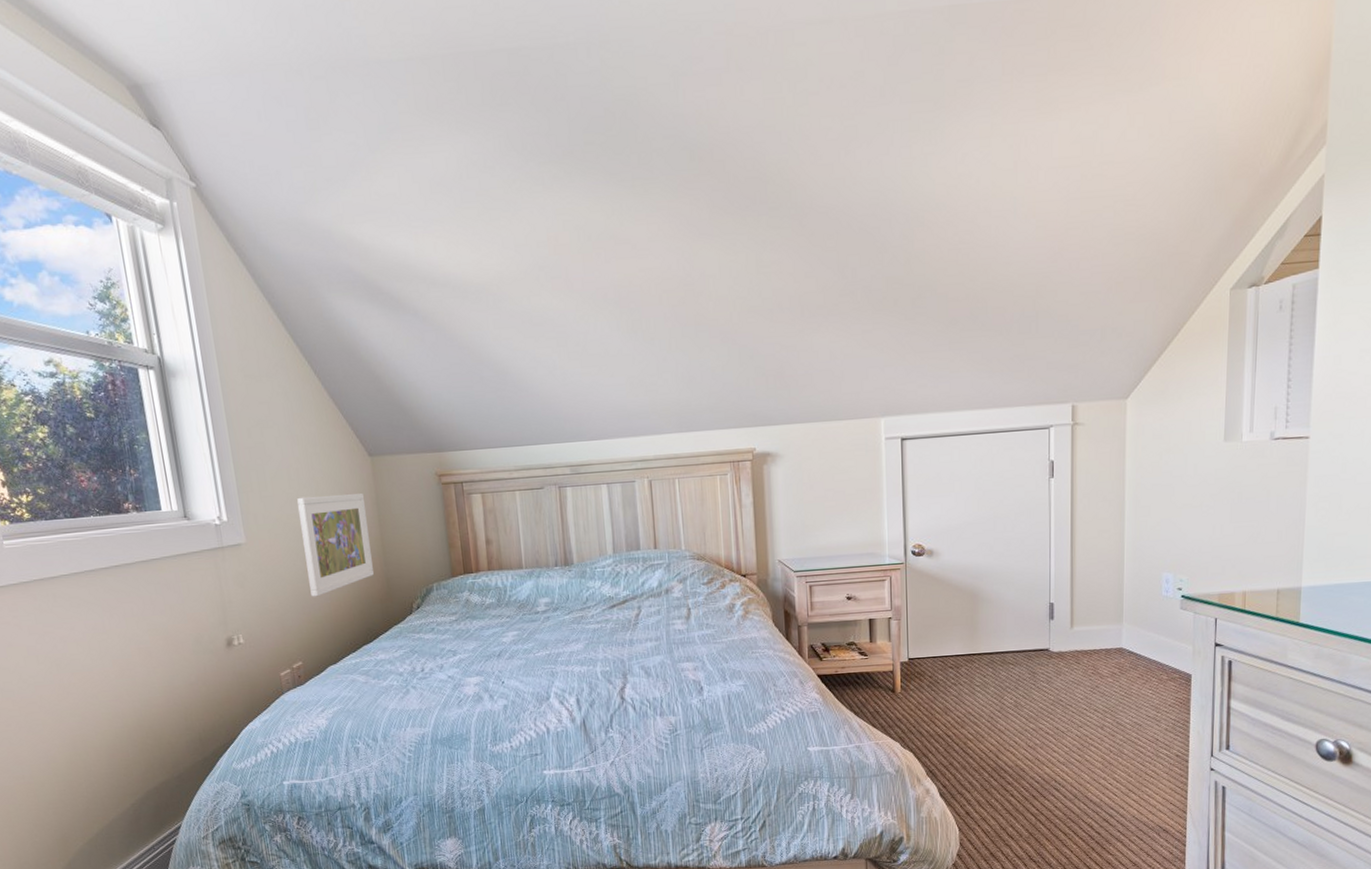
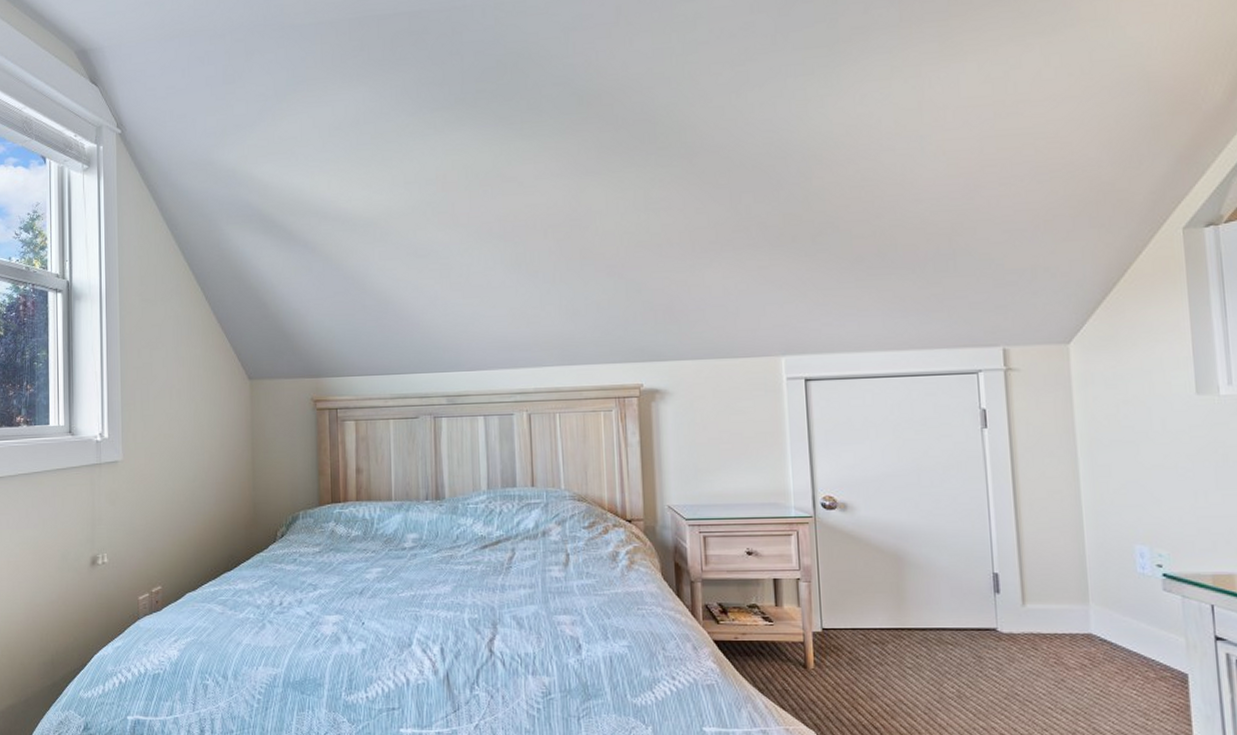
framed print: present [297,494,374,597] -> none [176,416,241,519]

